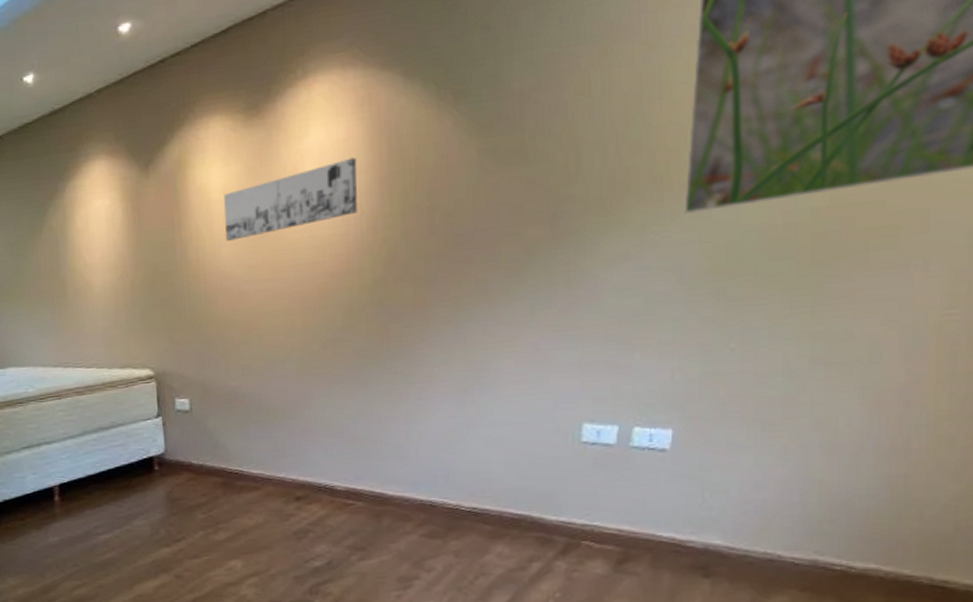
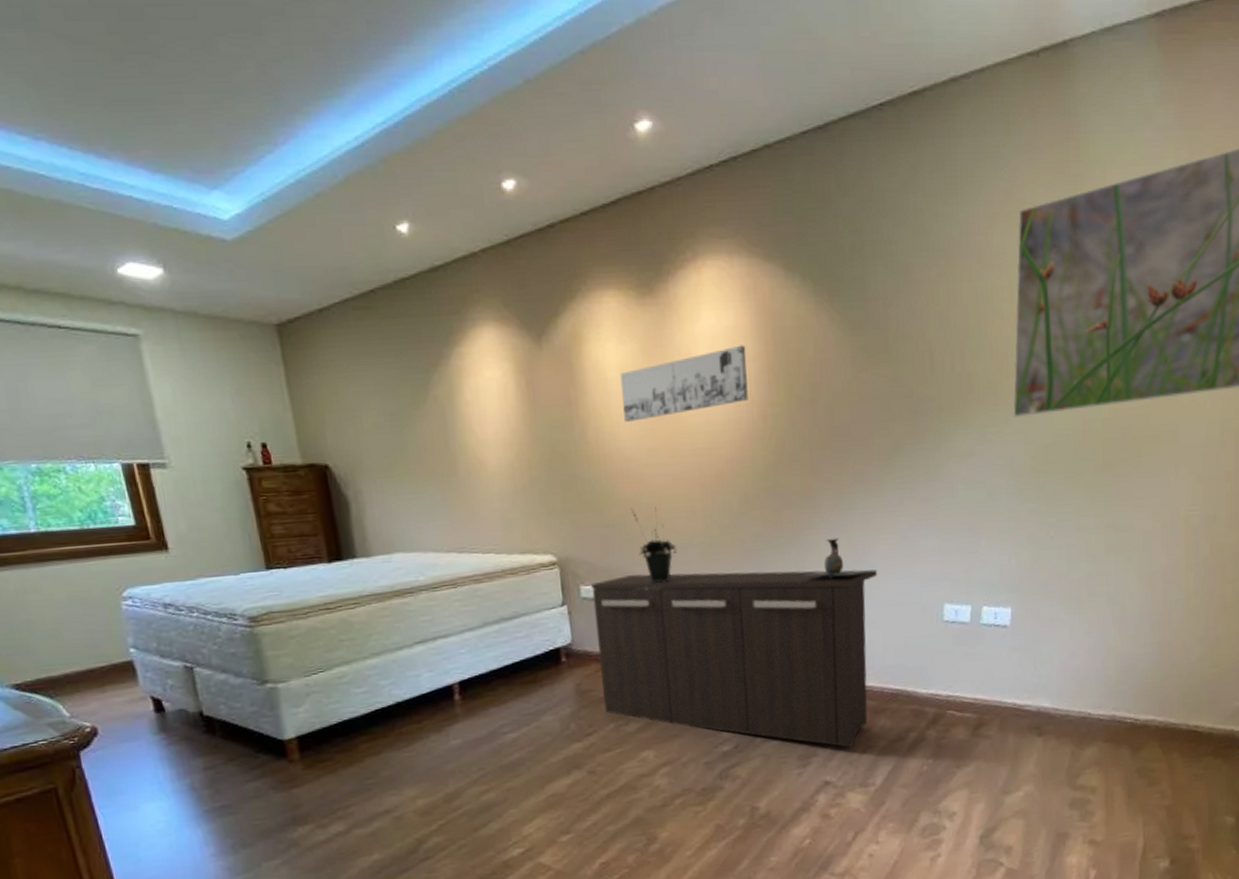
storage cabinet: none [186,385,499,574] -> present [591,569,877,748]
potted plant: none [228,323,274,397] -> present [630,507,677,583]
decorative vase: none [412,351,491,393] -> present [803,538,870,578]

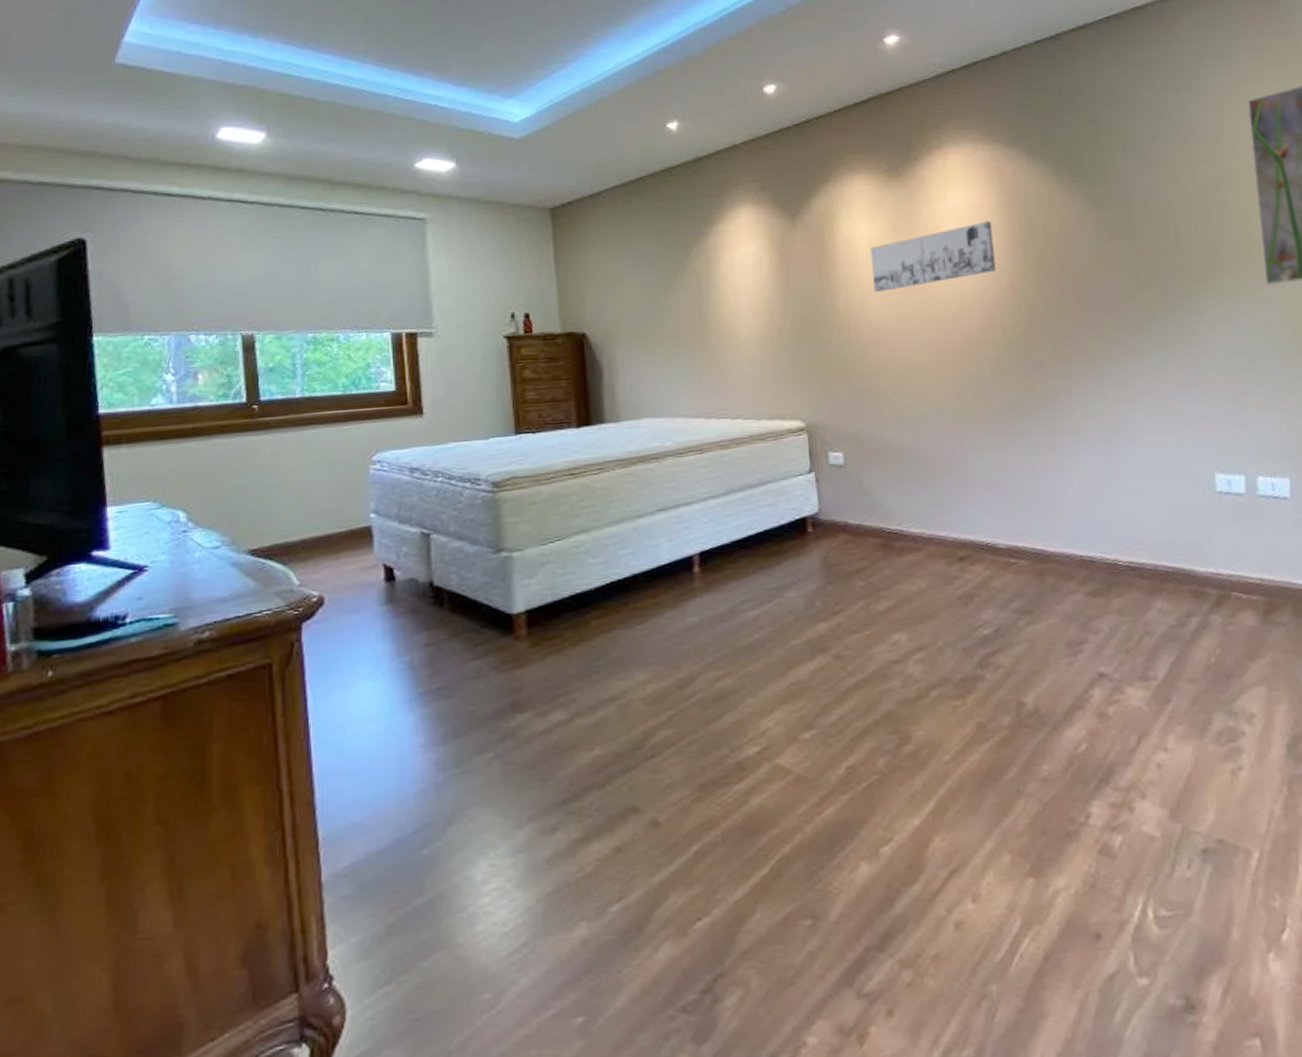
storage cabinet: present [591,569,877,748] -> none [840,437,1143,634]
potted plant: present [630,507,677,583] -> none [880,373,928,450]
decorative vase: present [803,538,870,578] -> none [1061,404,1132,445]

